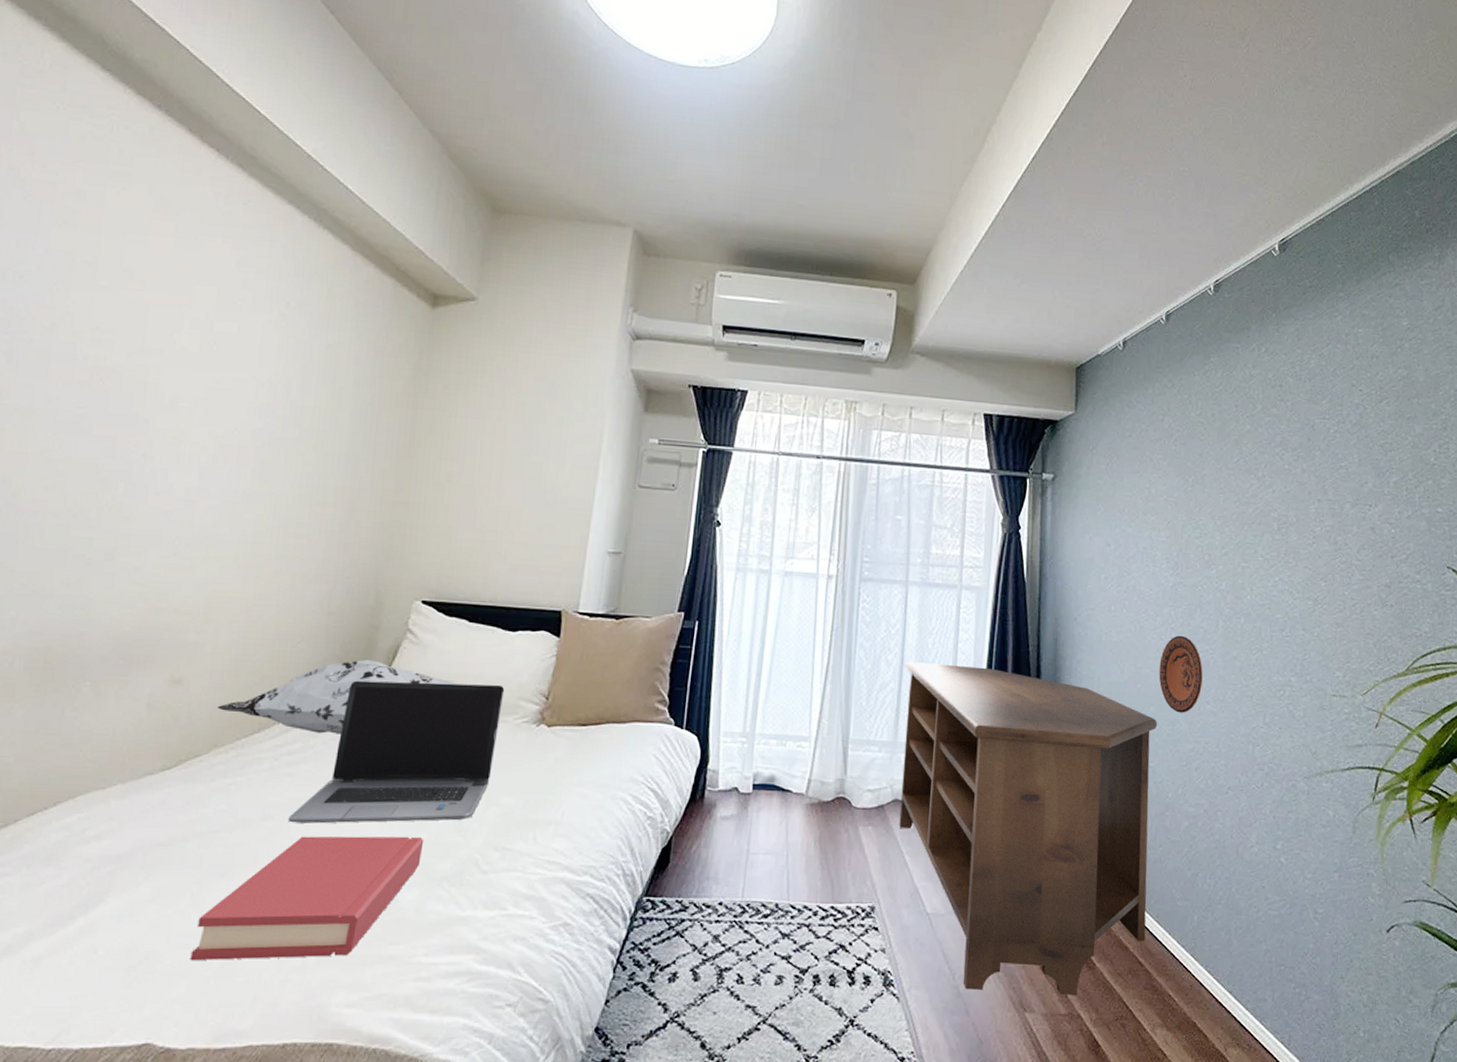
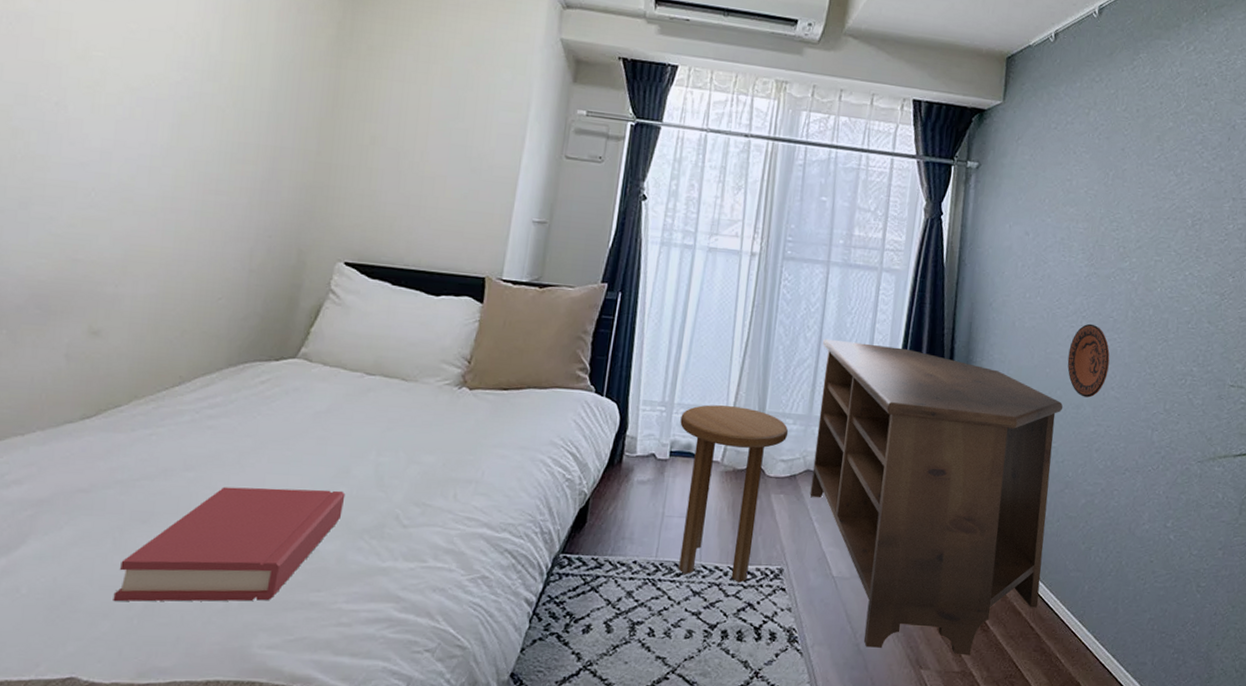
decorative pillow: present [216,660,457,734] -> none [136,318,379,390]
laptop computer: present [288,680,505,824] -> none [210,338,427,477]
side table: none [762,734,874,923] -> present [678,405,789,583]

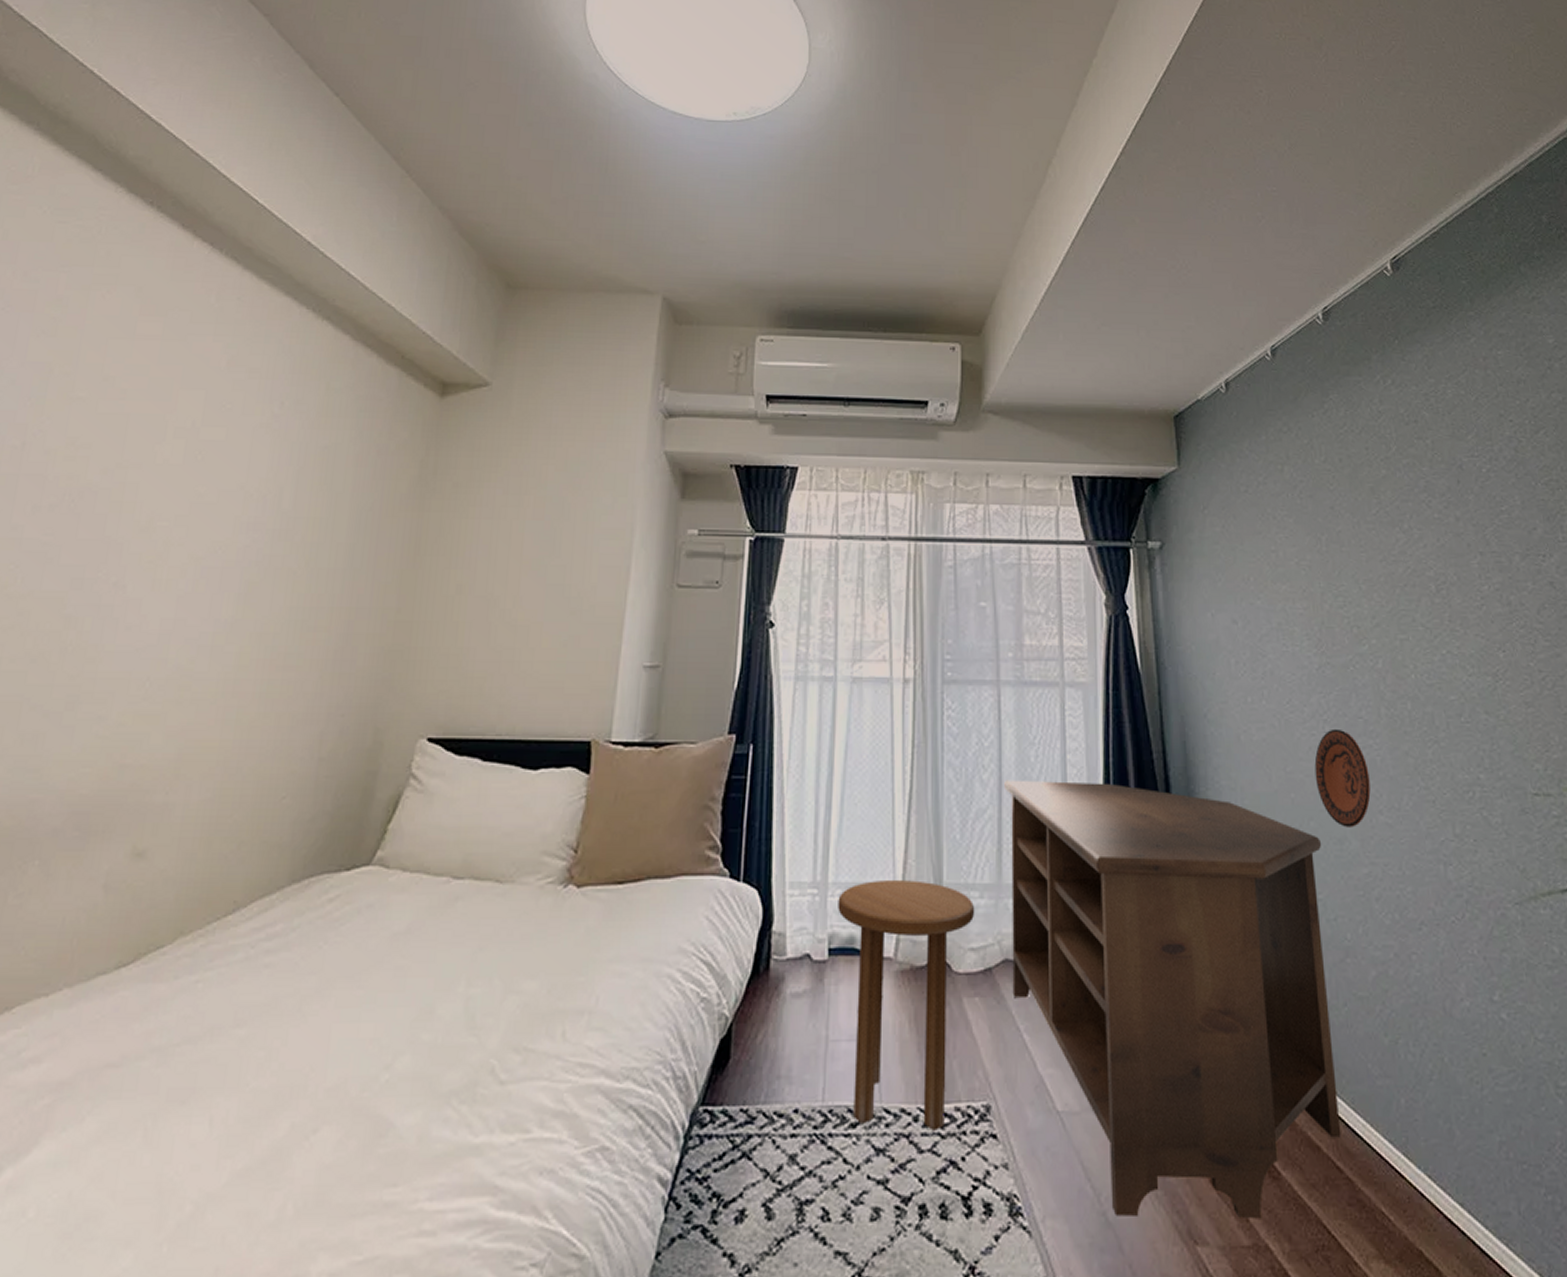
hardback book: present [113,486,346,602] -> none [139,1039,429,1221]

